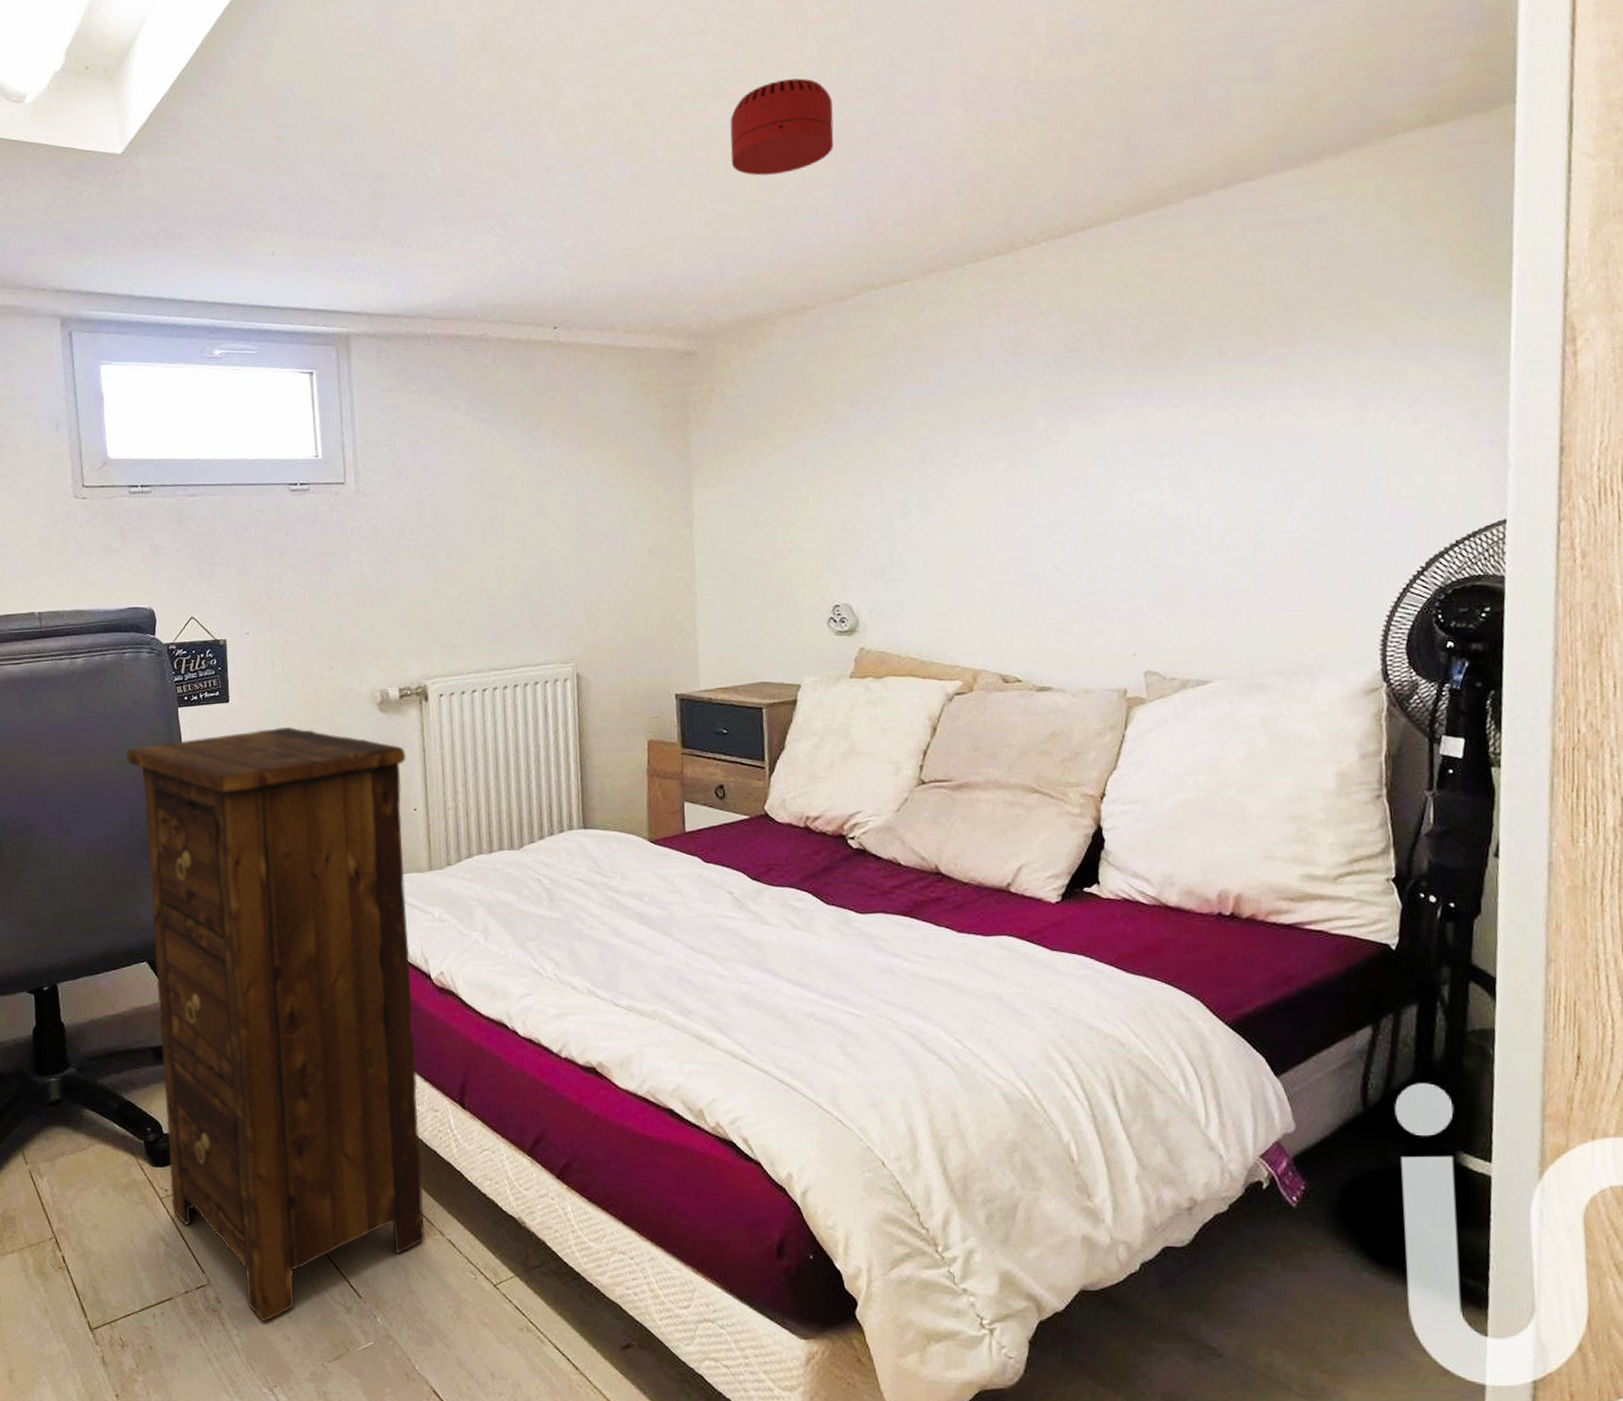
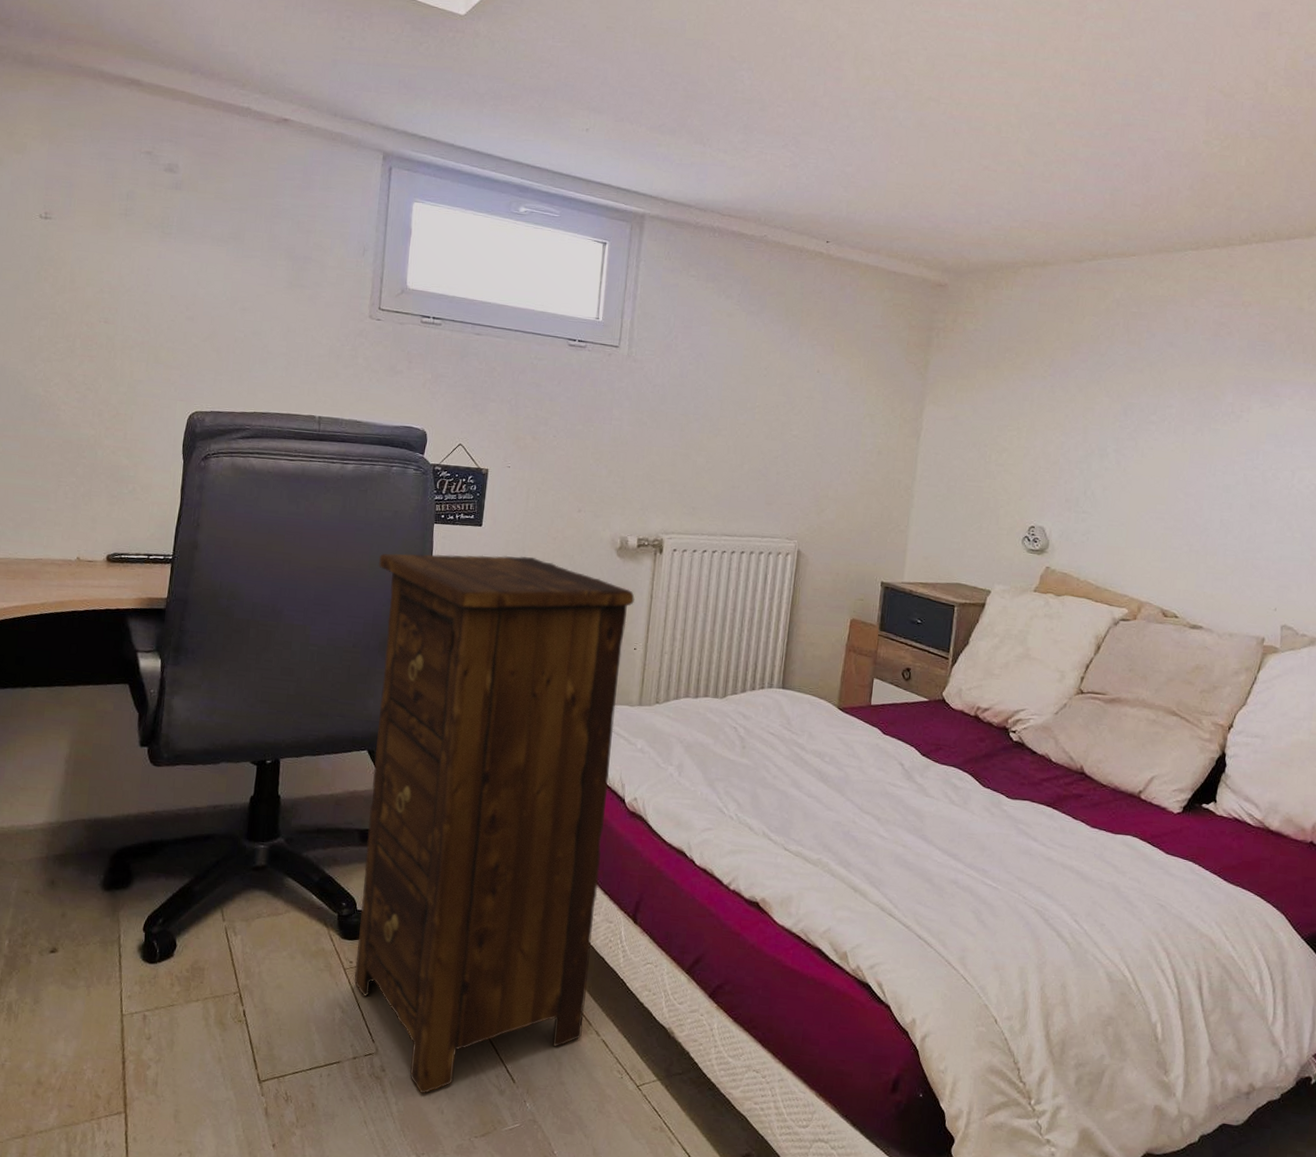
smoke detector: present [730,78,834,176] -> none [1002,62,1097,144]

